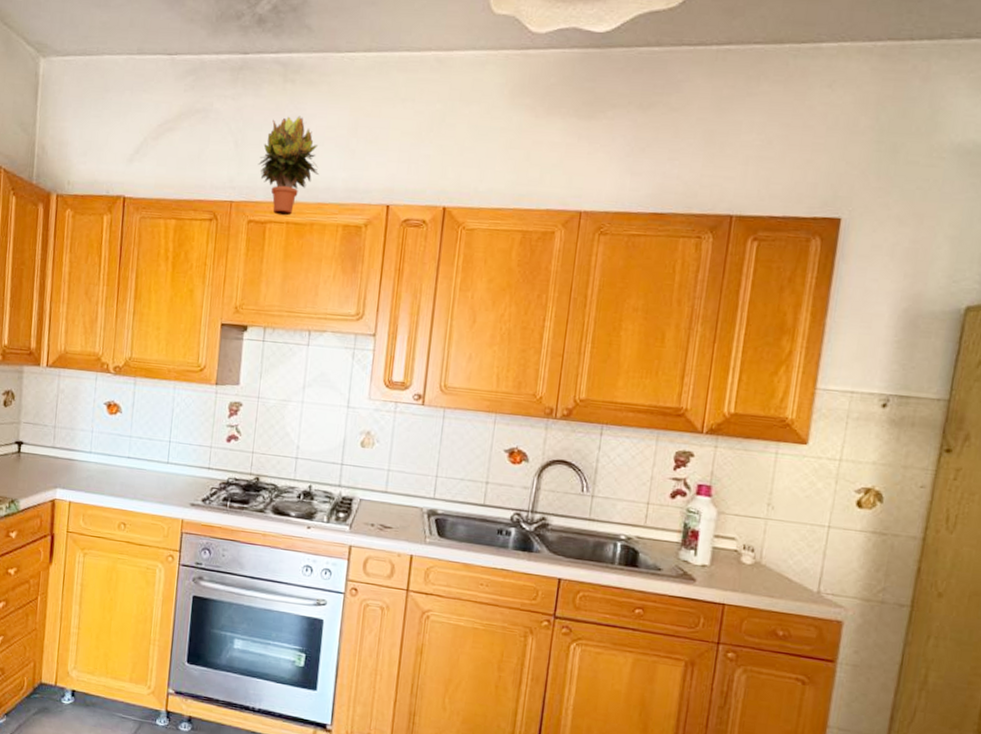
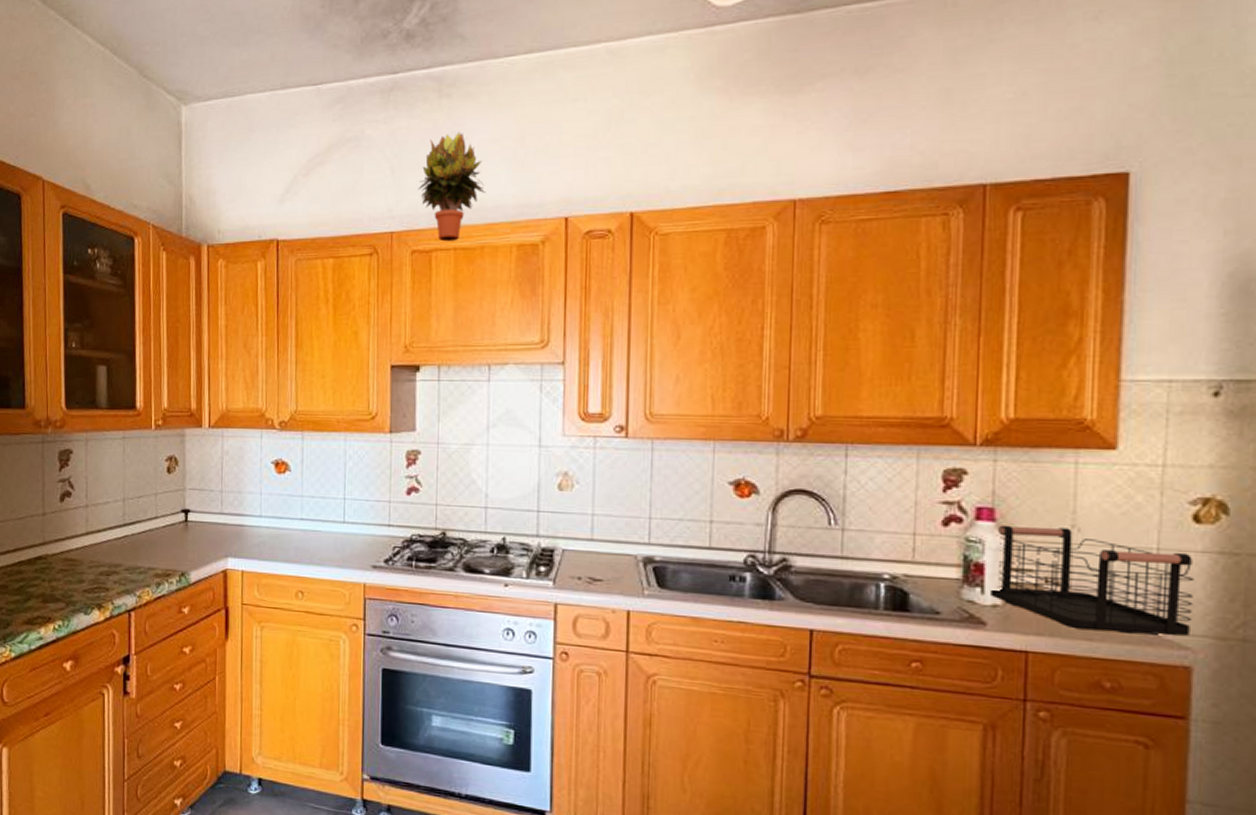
dish rack: none [701,500,853,597] -> present [990,525,1194,637]

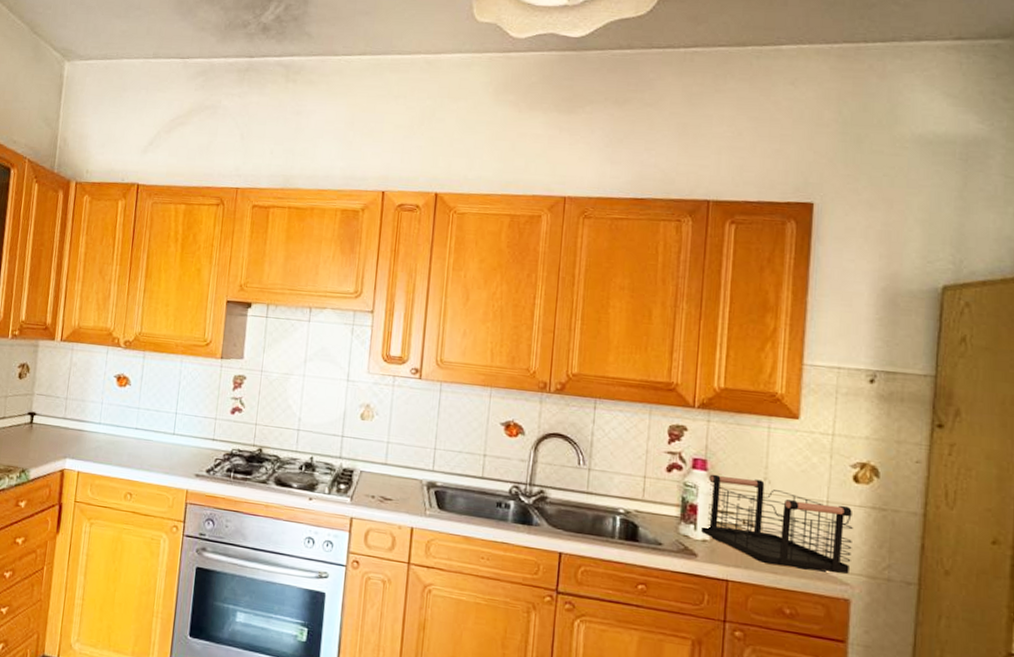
potted plant: present [417,132,487,242] -> none [262,111,319,201]

